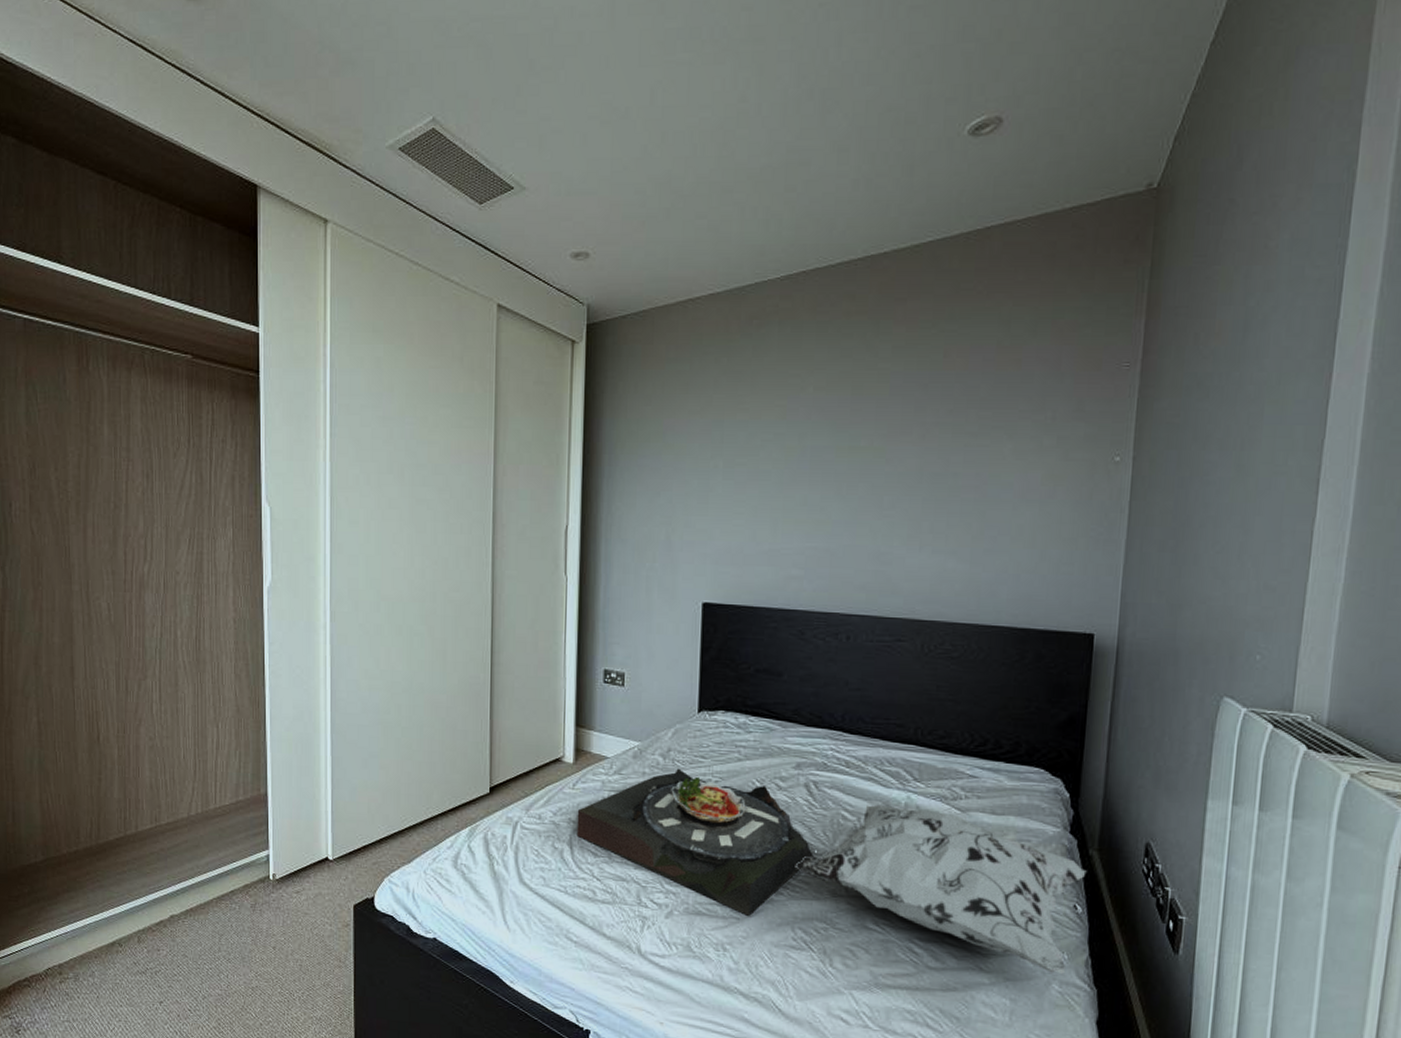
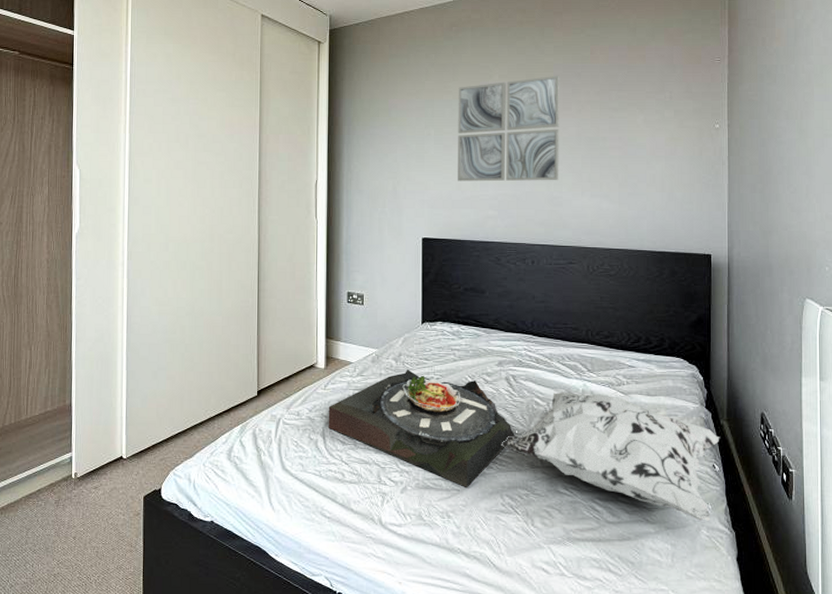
wall art: none [752,386,899,532] -> present [458,75,560,182]

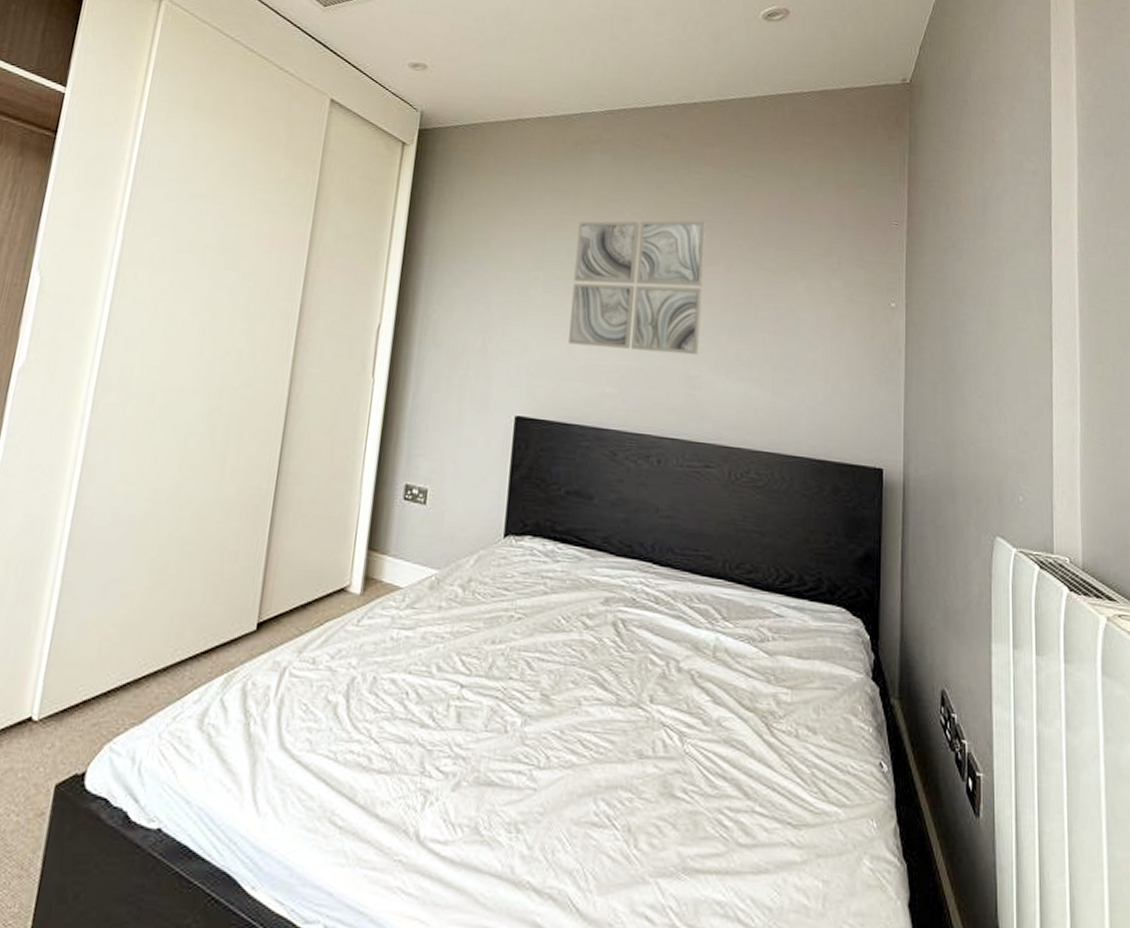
serving tray: present [328,369,515,487] -> none [355,602,620,785]
decorative pillow: present [501,391,720,521] -> none [599,646,890,846]

